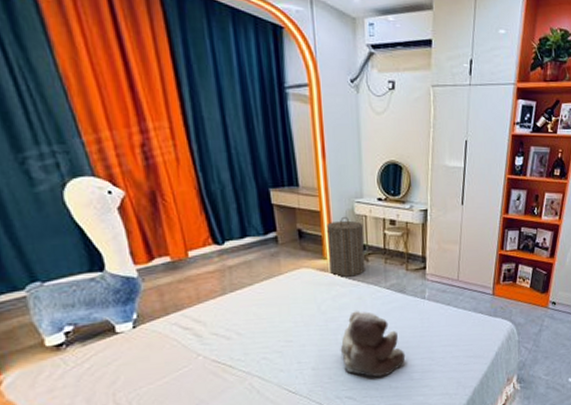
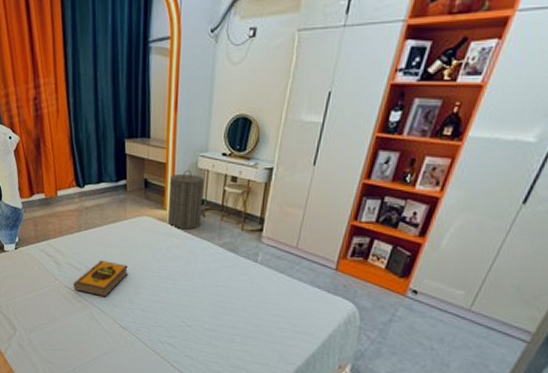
hardback book: none [223,322,291,364] -> present [73,260,128,298]
teddy bear: present [340,311,406,377] -> none [168,263,229,332]

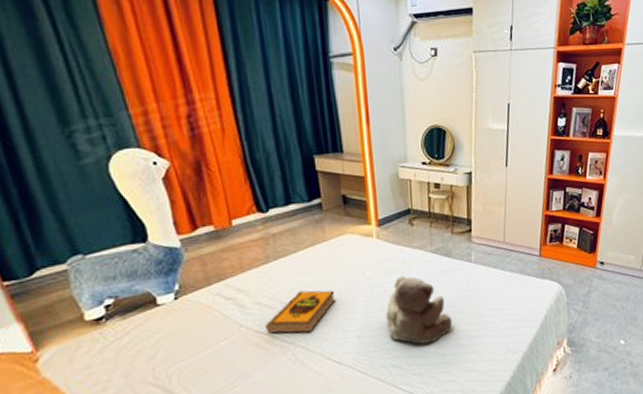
laundry hamper: present [168,169,205,230] -> none [370,181,410,242]
teddy bear: none [168,263,229,332] -> present [385,276,453,344]

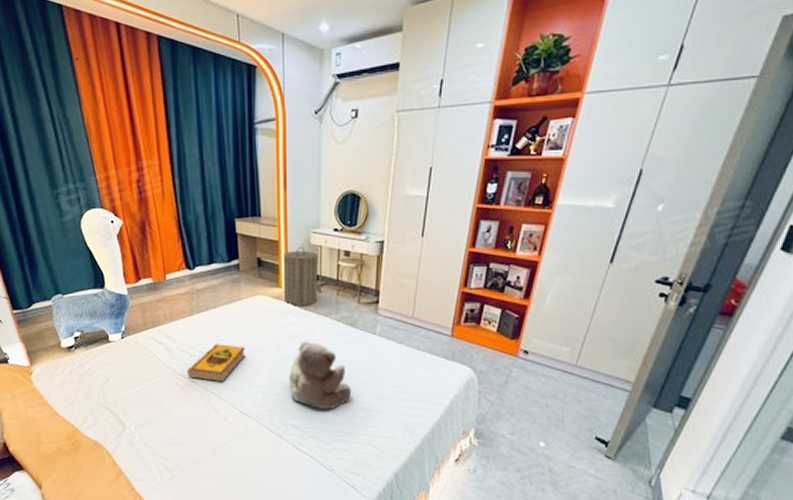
laundry hamper: none [370,181,410,242] -> present [283,246,319,306]

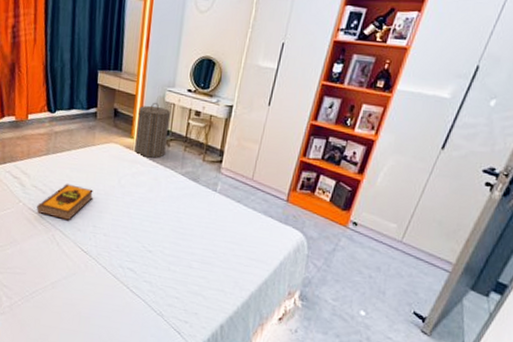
teddy bear: present [288,341,352,410] -> none [130,190,189,257]

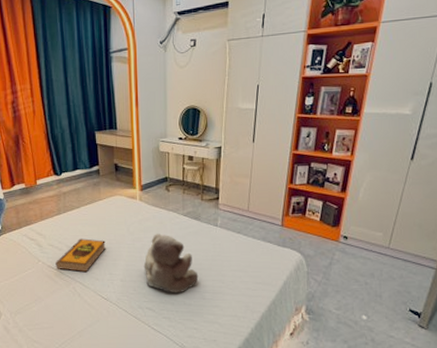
teddy bear: none [130,190,189,257] -> present [143,234,199,294]
laundry hamper: present [134,102,171,158] -> none [136,153,167,204]

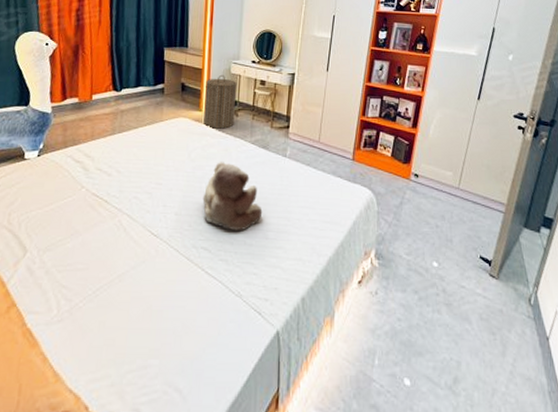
hardback book: present [55,238,106,273] -> none [101,163,163,203]
laundry hamper: none [136,153,167,204] -> present [203,74,237,129]

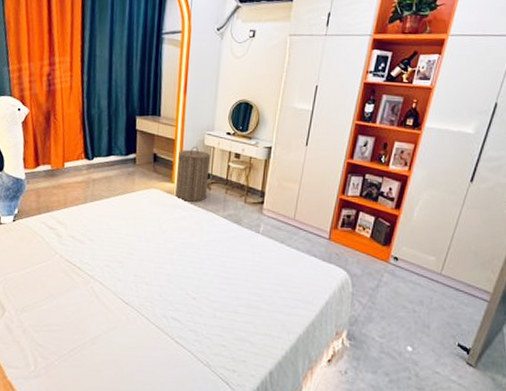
teddy bear: present [202,162,263,231] -> none [173,235,233,304]

